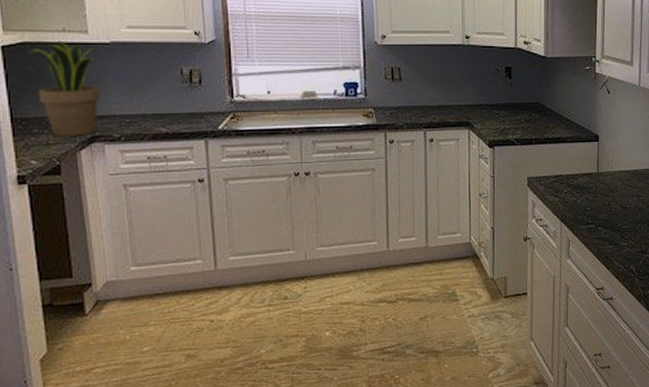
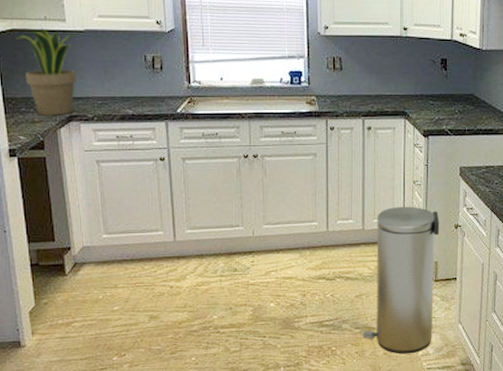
pedal bin: none [428,220,508,377] -> present [362,206,440,354]

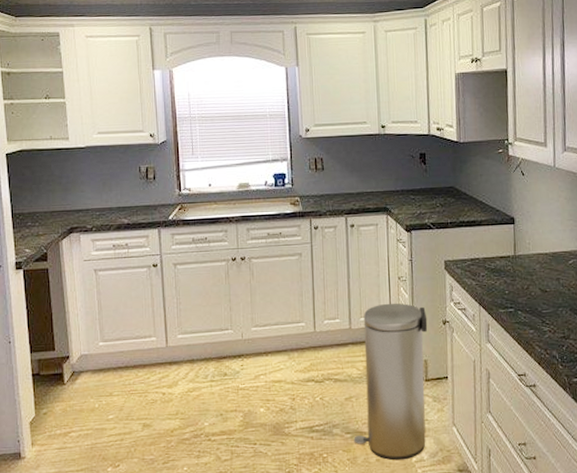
potted plant: present [16,28,76,116] -> none [24,147,77,229]

